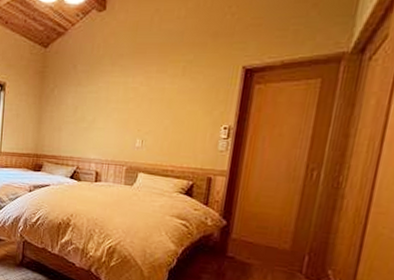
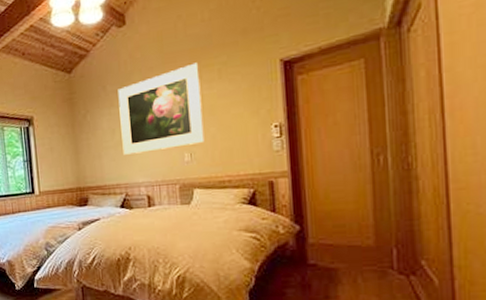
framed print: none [81,57,166,133] -> present [117,62,205,155]

